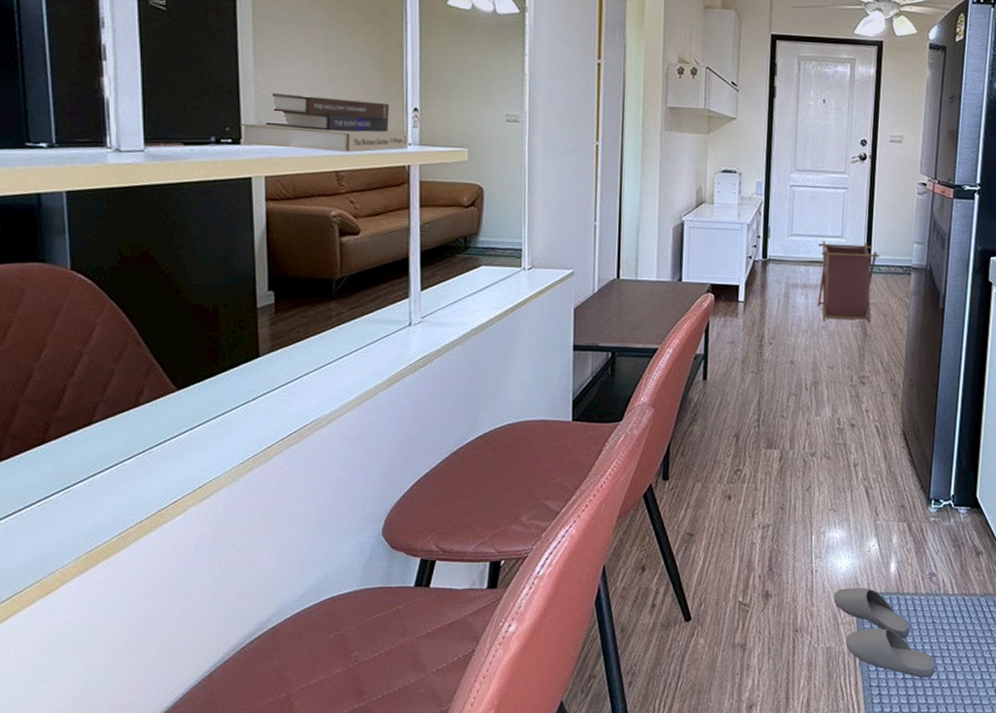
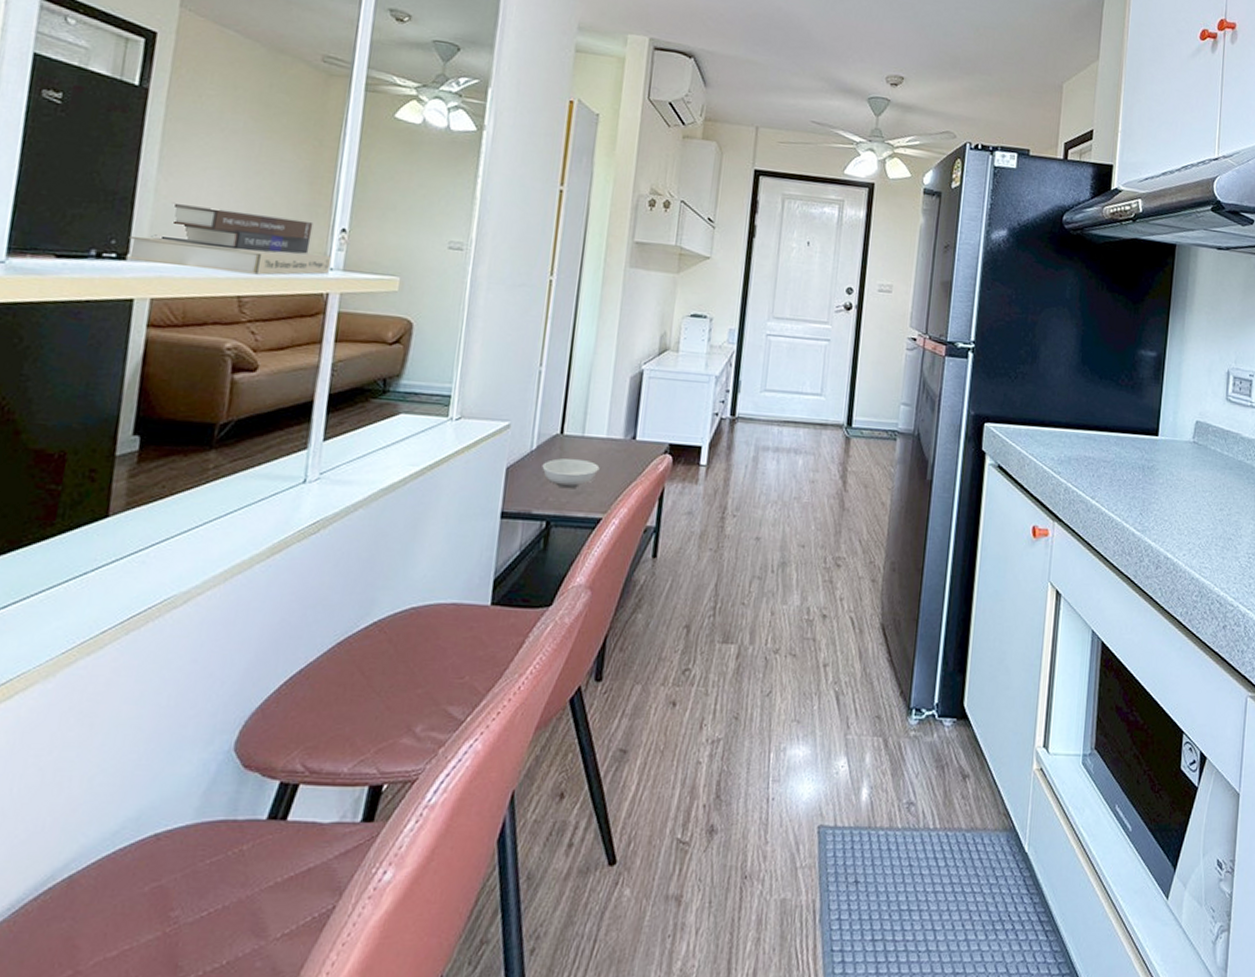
bowl: none [604,299,653,325] -> present [542,458,600,489]
laundry basket: present [817,241,880,323] -> none [789,398,862,494]
slippers: present [834,587,936,678] -> none [792,820,912,939]

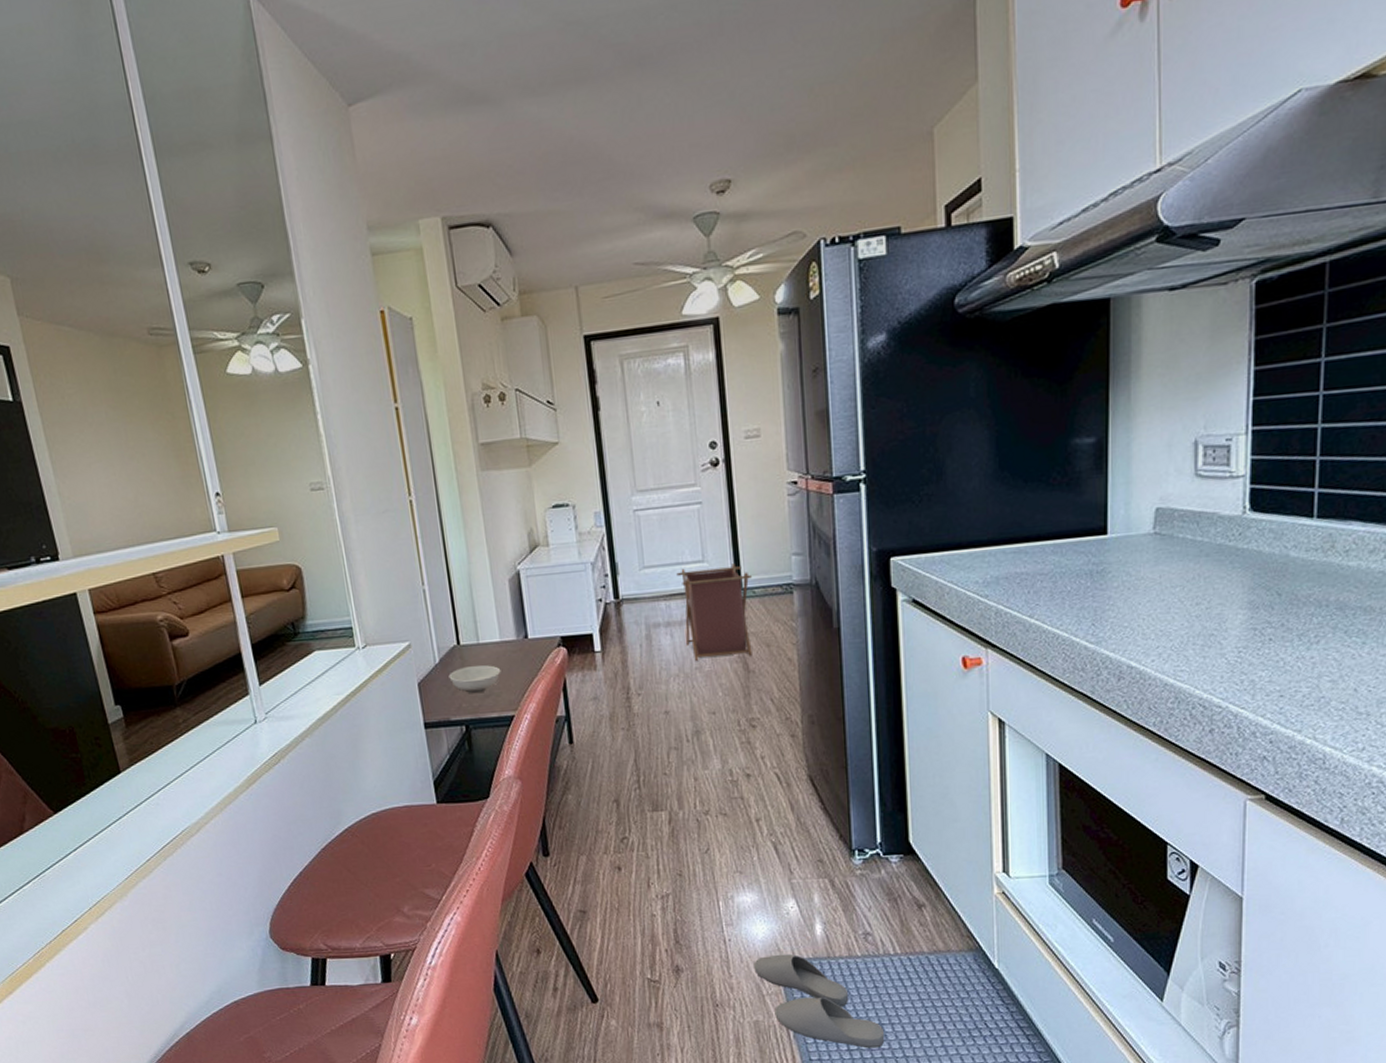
books: present [125,202,333,276] -> none [54,492,217,560]
laundry basket: none [789,398,862,494] -> present [676,564,752,662]
slippers: none [792,820,912,939] -> present [754,954,885,1048]

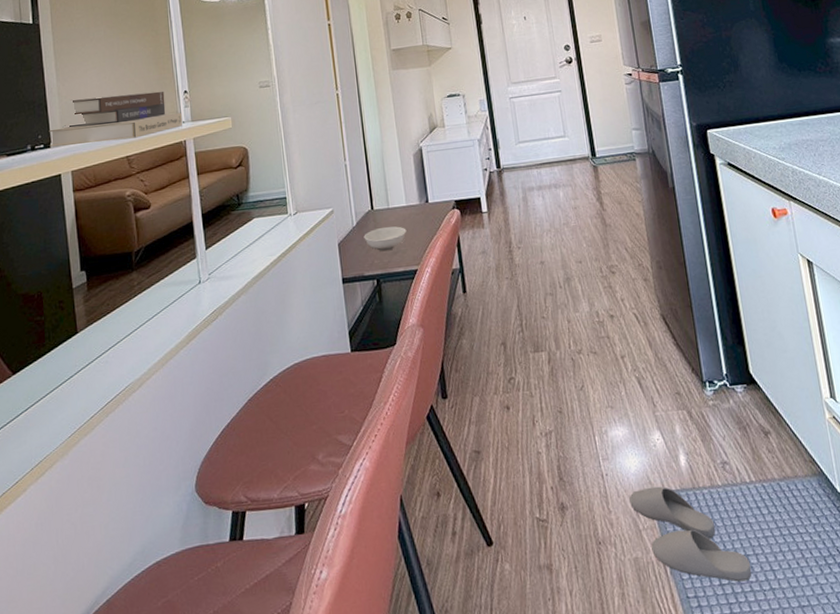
books: none [54,492,217,560] -> present [49,91,183,147]
laundry basket: present [676,564,752,662] -> none [544,138,608,219]

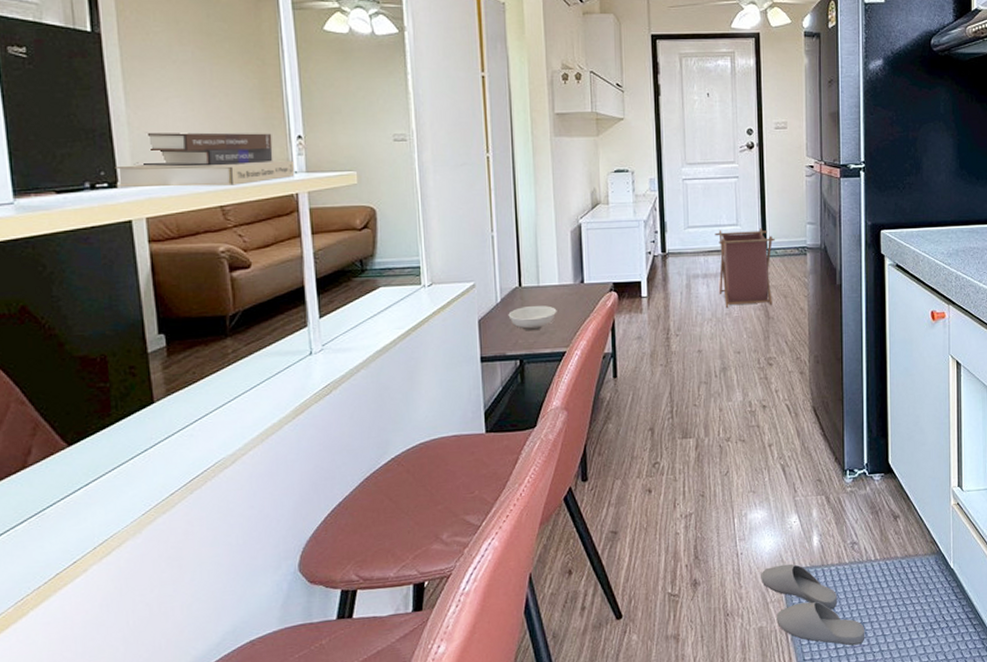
laundry basket: none [544,138,608,219] -> present [715,228,775,309]

